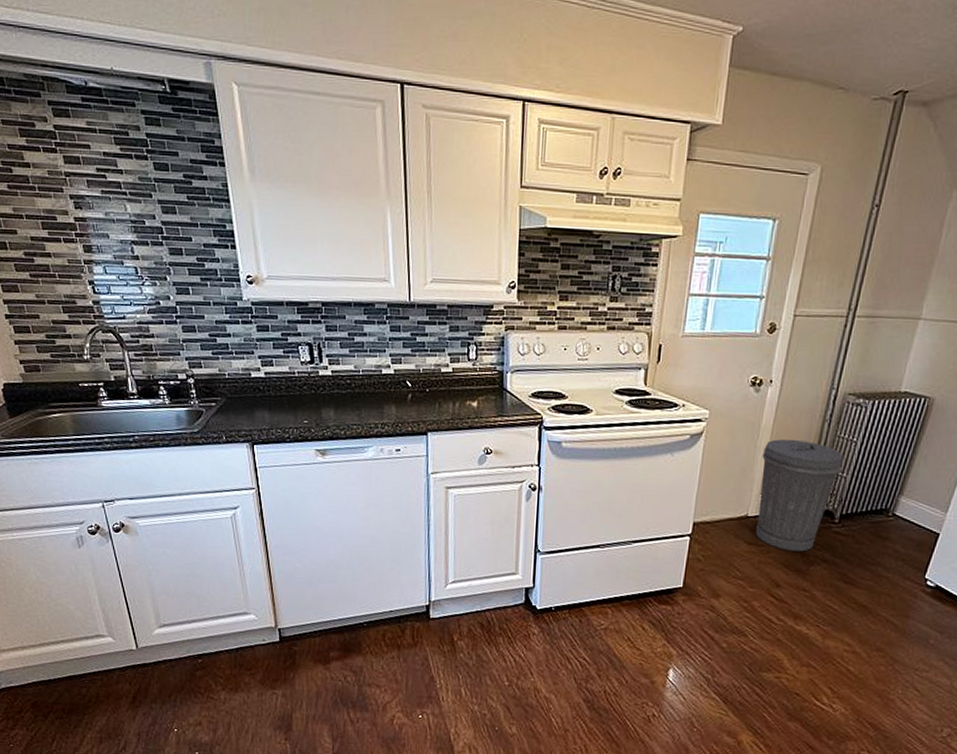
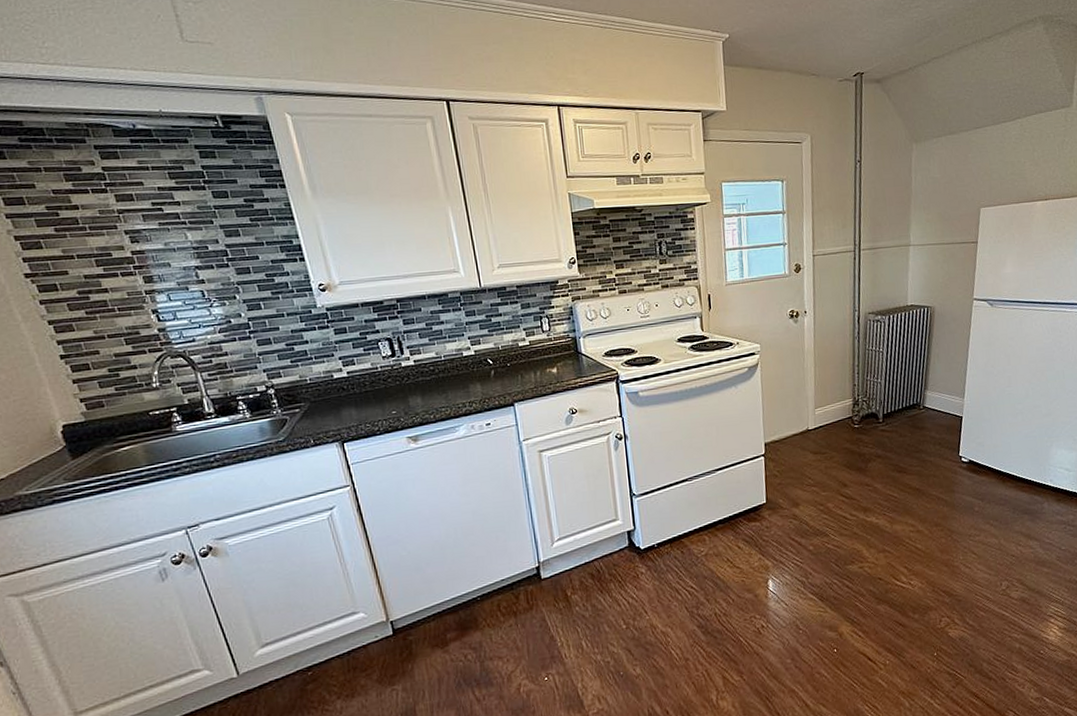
trash can: present [755,439,843,552] -> none [810,357,876,454]

